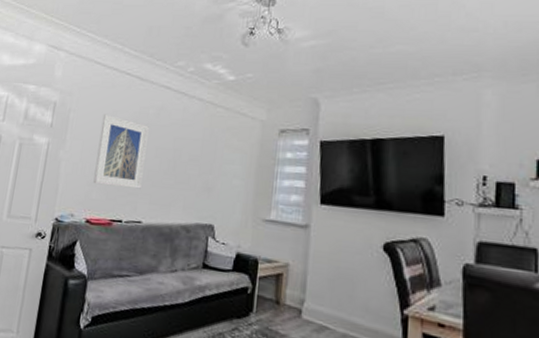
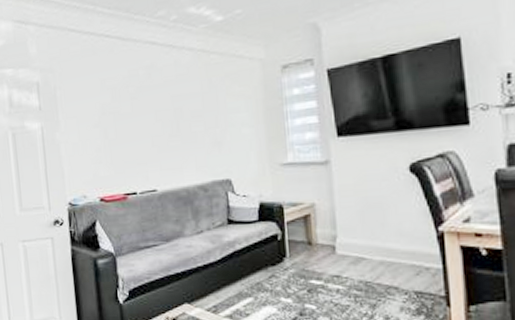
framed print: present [93,114,149,189] -> none [91,84,148,161]

